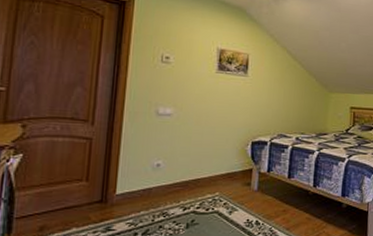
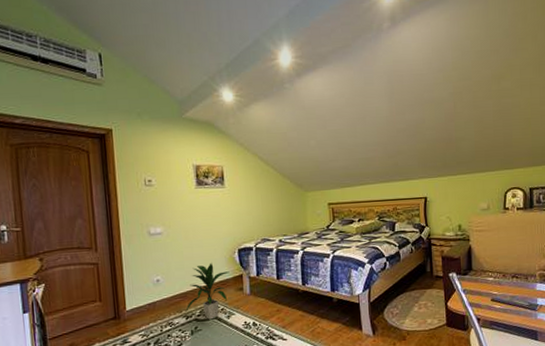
indoor plant: none [184,152,239,214] -> present [185,262,230,320]

